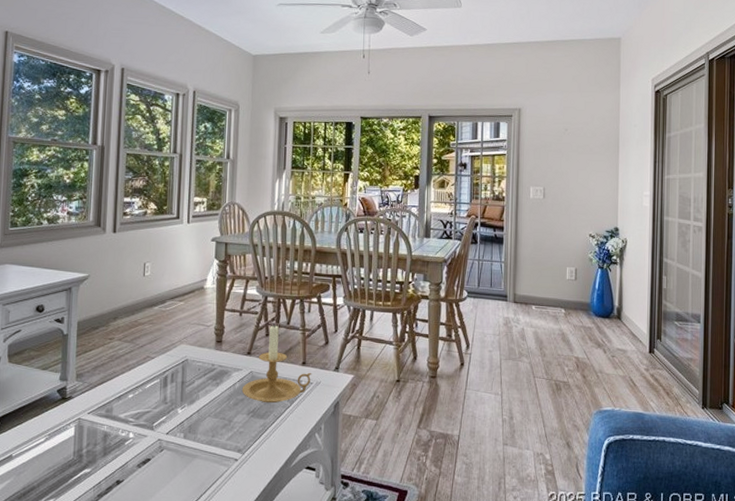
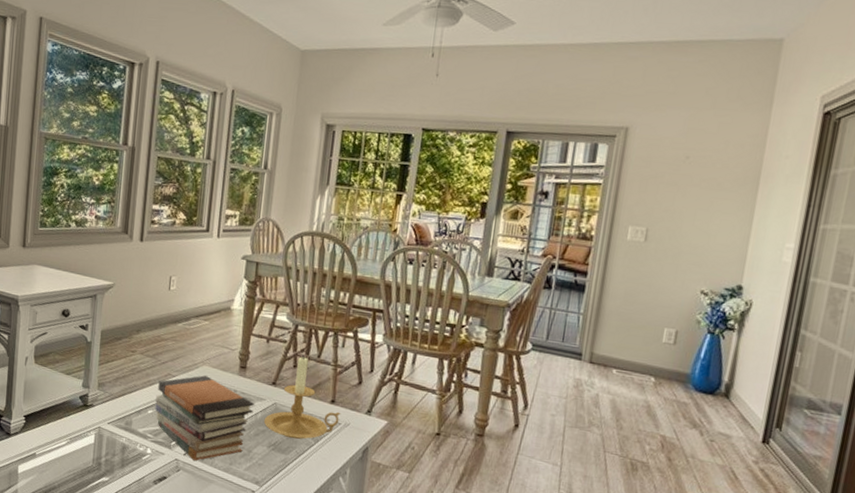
book stack: none [135,354,232,439] -> present [155,375,254,461]

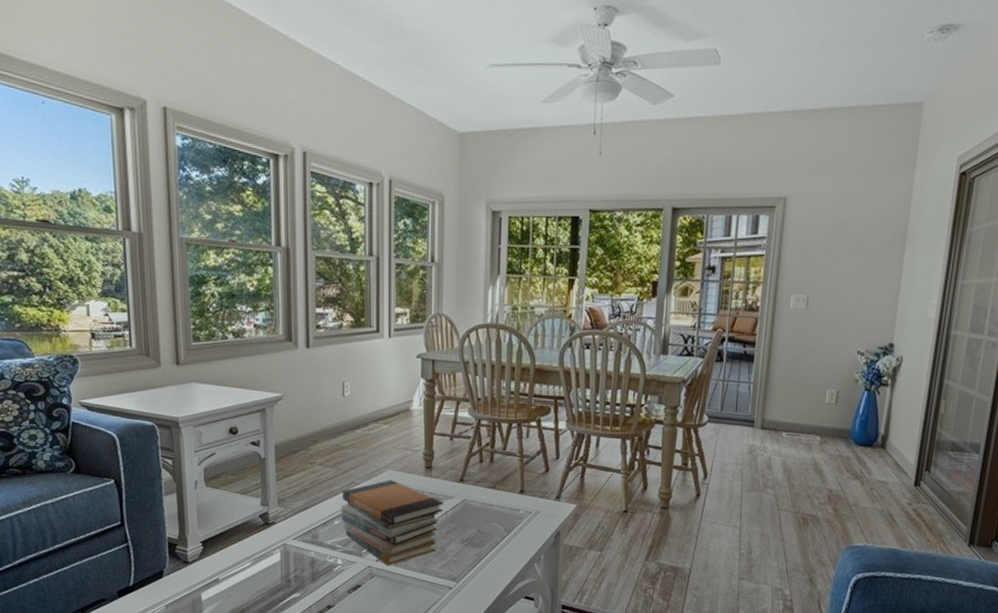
candle holder: present [263,354,341,440] -> none [454,448,531,533]

